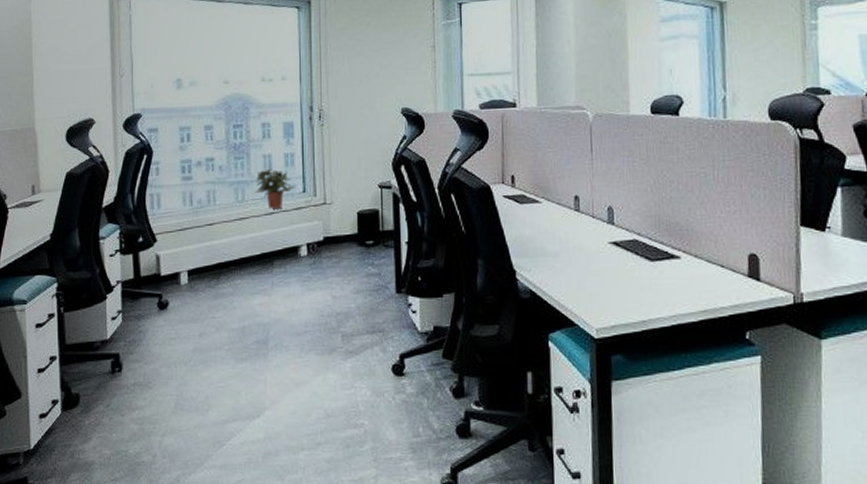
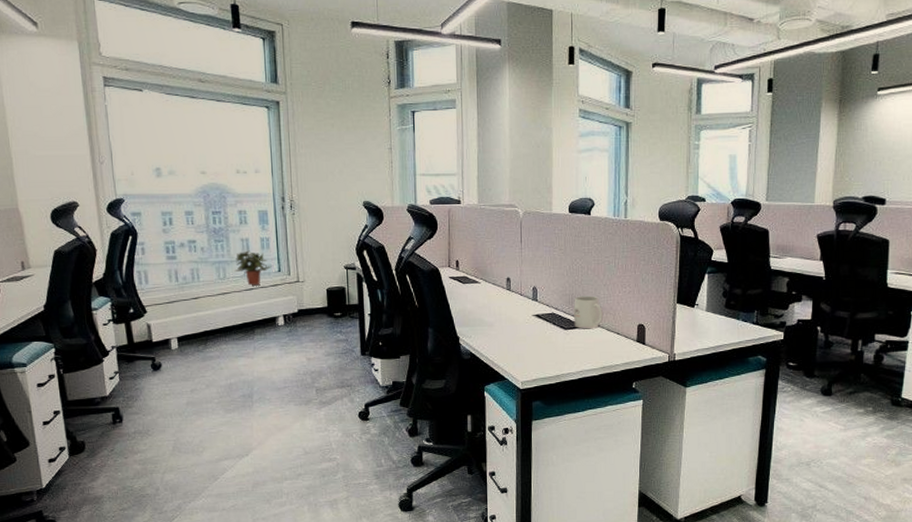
mug: none [661,217,701,261] -> present [574,296,603,329]

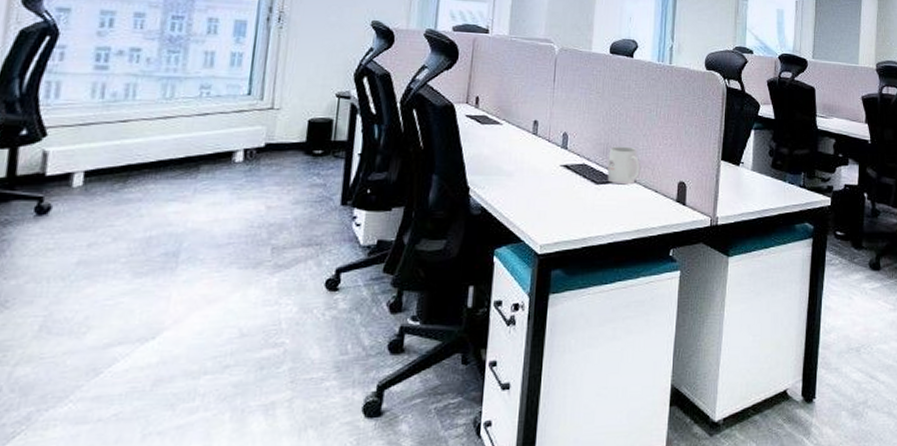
potted plant: present [234,250,272,286] -> none [187,66,240,110]

